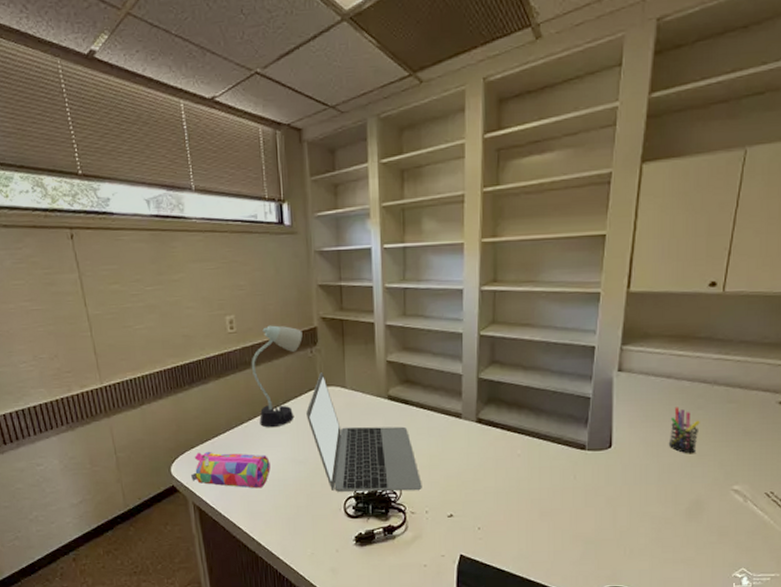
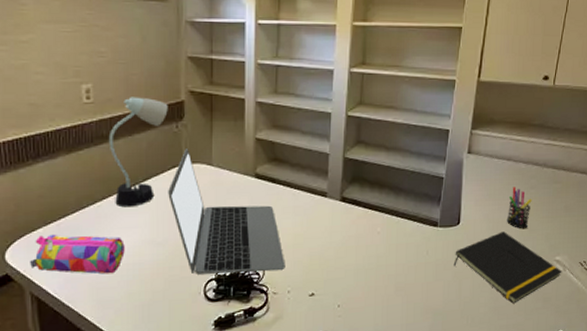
notepad: none [606,456,743,536] -> present [453,231,562,304]

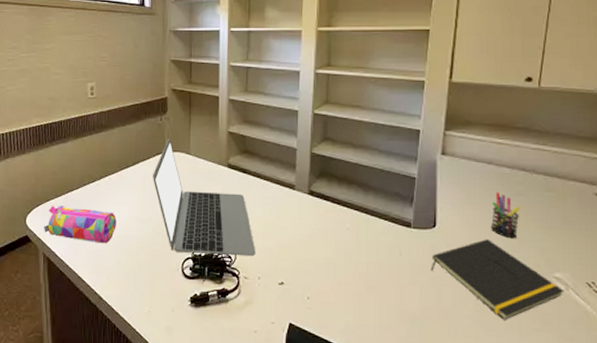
desk lamp: present [108,97,168,208] -> none [106,93,154,187]

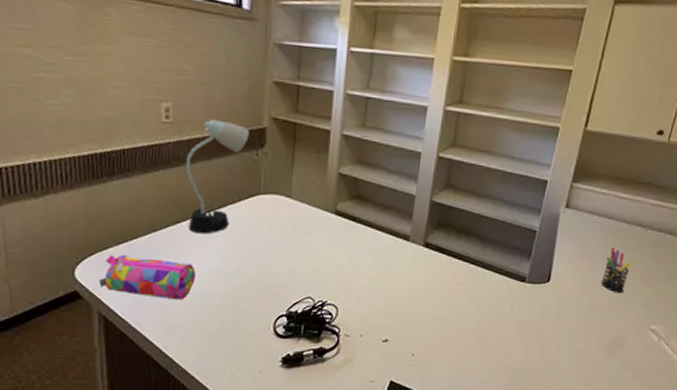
desk lamp: none [106,93,154,187] -> present [185,119,249,234]
laptop: present [153,137,256,257] -> none [243,177,360,313]
notepad: present [430,239,564,320] -> none [538,294,657,370]

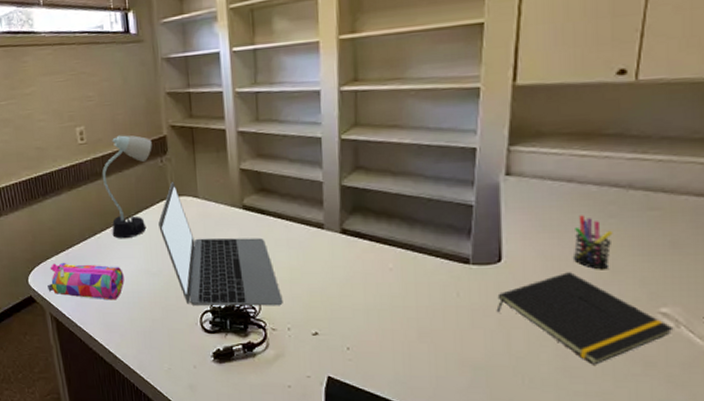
laptop: none [243,177,360,313] -> present [158,181,283,306]
notepad: none [538,294,657,370] -> present [496,272,674,365]

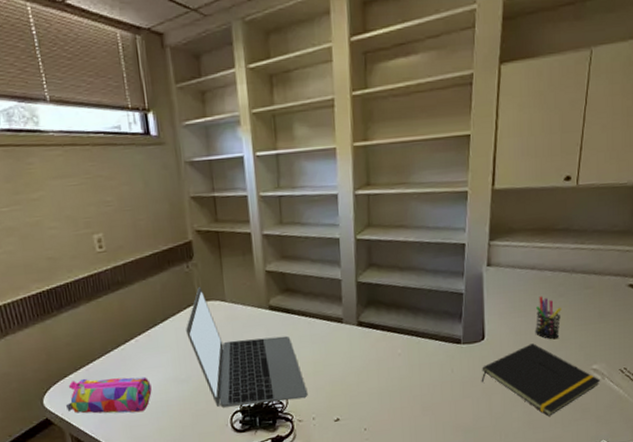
desk lamp: present [102,135,152,239] -> none [124,241,178,349]

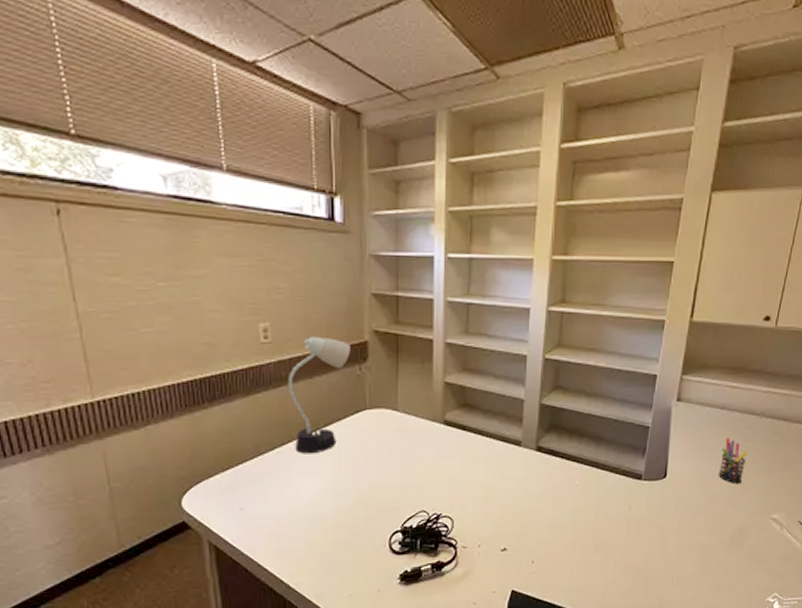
pencil case: present [66,377,152,414] -> none [207,480,306,524]
desk lamp: none [124,241,178,349] -> present [287,336,351,454]
laptop: present [186,286,308,408] -> none [351,391,476,526]
notepad: present [481,343,601,417] -> none [658,486,779,564]

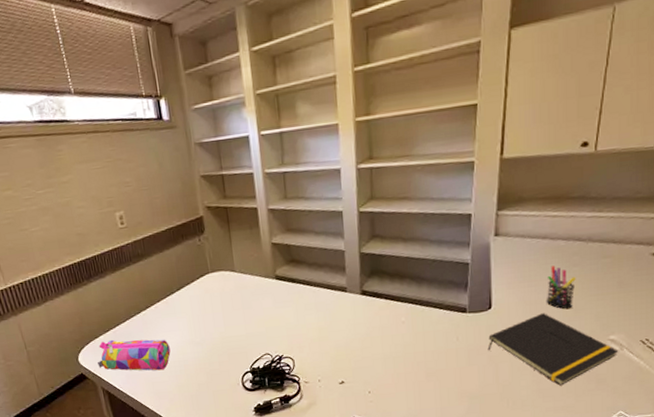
pencil case: none [207,480,306,524] -> present [97,339,171,371]
desk lamp: present [287,336,351,454] -> none [143,217,190,314]
notepad: none [658,486,779,564] -> present [487,313,619,386]

